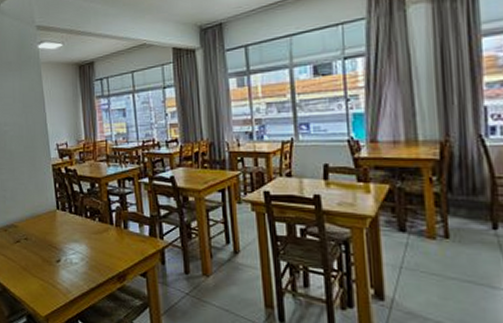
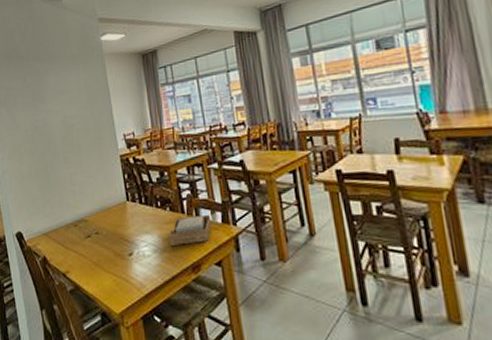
napkin holder: none [97,227,139,255] -> present [169,214,212,245]

